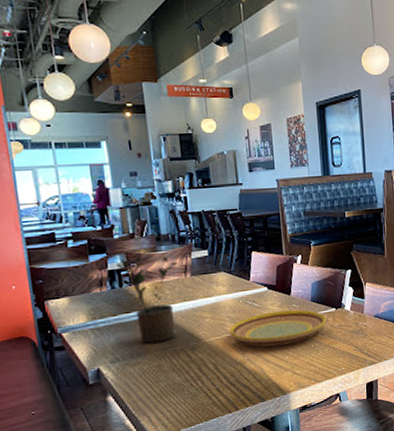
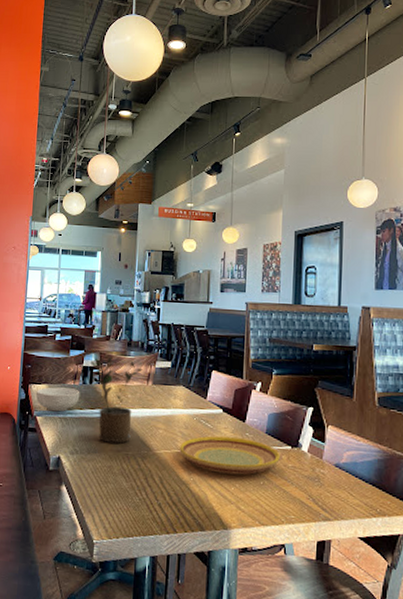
cereal bowl: none [56,295,111,325] -> present [36,387,80,412]

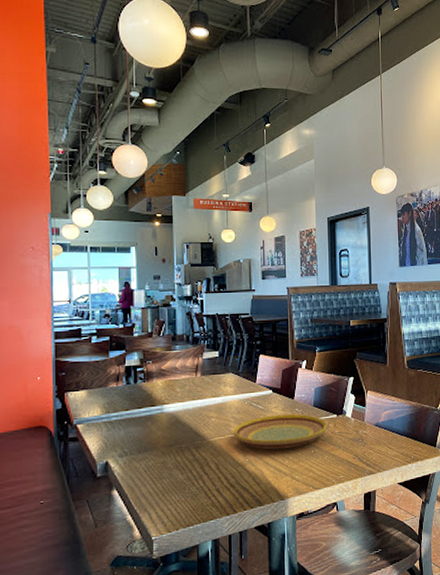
cereal bowl: present [36,387,80,412] -> none [75,390,125,417]
potted plant: present [91,356,143,444] -> none [134,354,190,440]

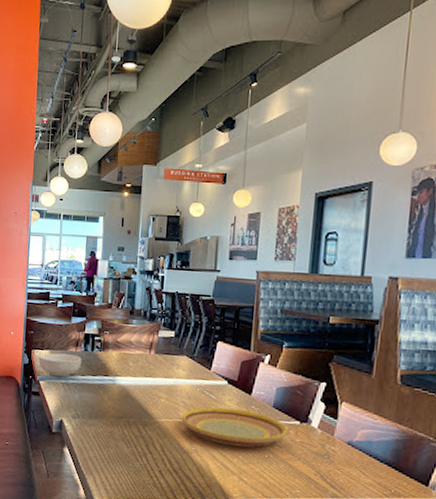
cereal bowl: none [75,390,125,417] -> present [39,353,82,377]

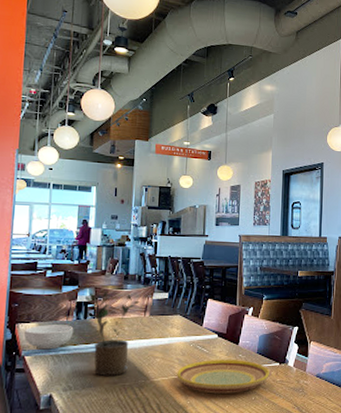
potted plant: none [93,324,145,411] -> present [85,291,140,377]

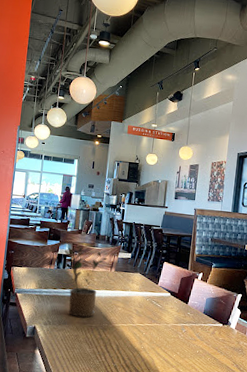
cereal bowl: present [24,325,74,350] -> none [17,270,55,290]
plate: present [176,360,270,394] -> none [134,314,213,345]

